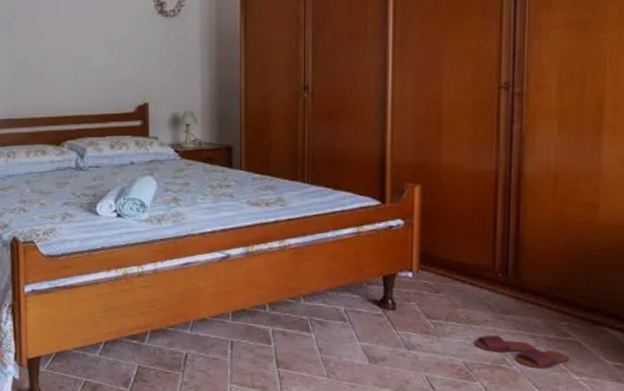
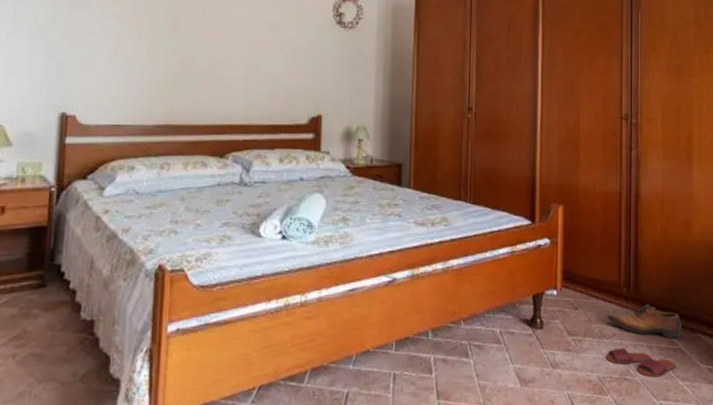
shoe: none [476,291,579,330] -> present [607,304,682,339]

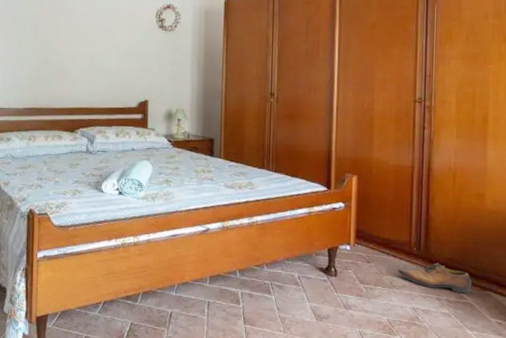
slippers: present [605,347,676,378] -> none [395,297,465,325]

